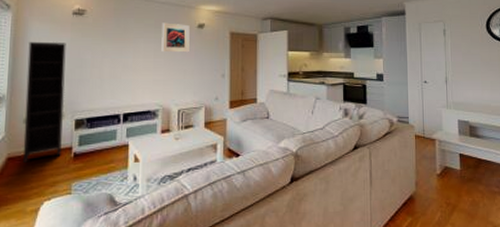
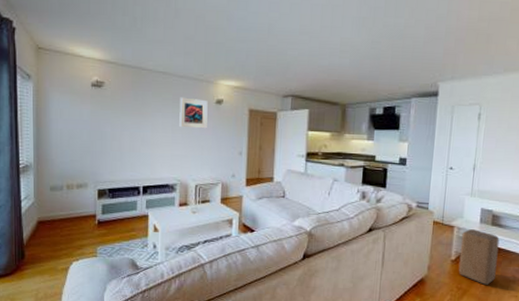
bookcase: present [22,42,66,163] -> none [51,113,86,227]
stool: none [443,141,481,198] -> present [458,229,500,285]

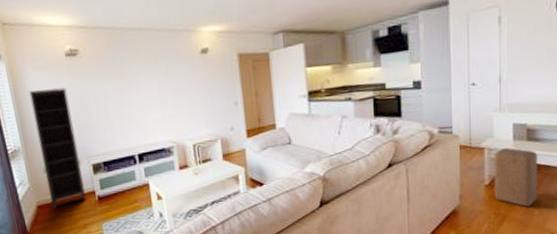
bookcase: none [51,113,86,227] -> present [29,87,86,209]
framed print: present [179,97,208,129] -> none [161,51,196,85]

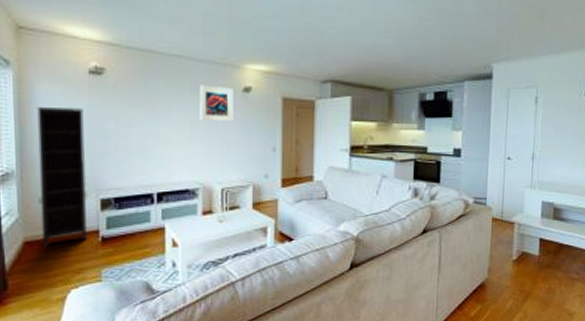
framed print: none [161,51,196,85] -> present [199,85,233,122]
stool: present [494,148,538,207] -> none [520,225,562,285]

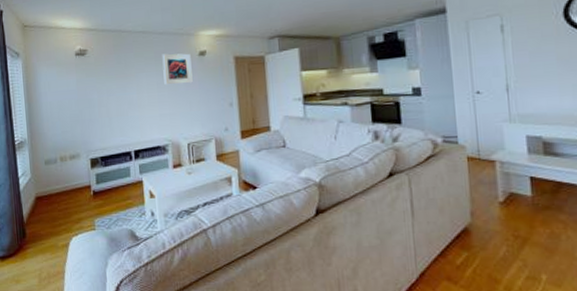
bookcase: present [37,107,87,247] -> none [40,84,82,201]

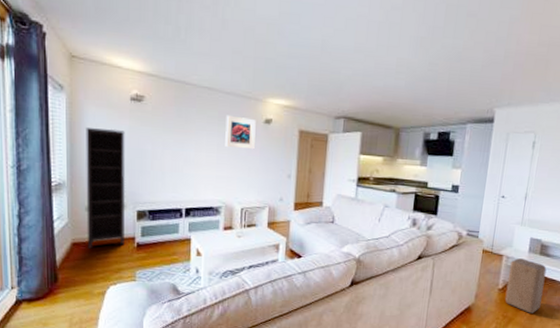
bookcase: none [40,84,82,201] -> present [86,128,125,249]
stool: none [507,162,563,230] -> present [505,258,547,313]

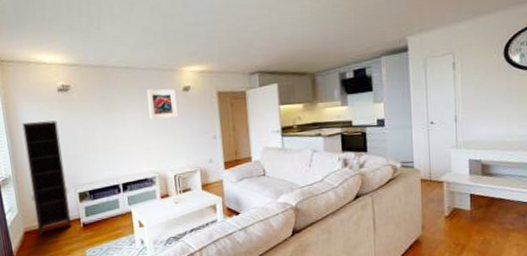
stool: present [505,258,547,313] -> none [452,182,493,237]

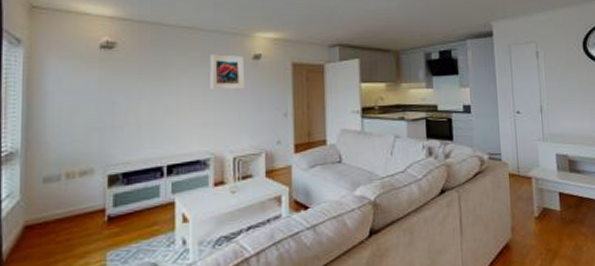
bookcase: present [22,120,71,235] -> none [43,83,93,231]

